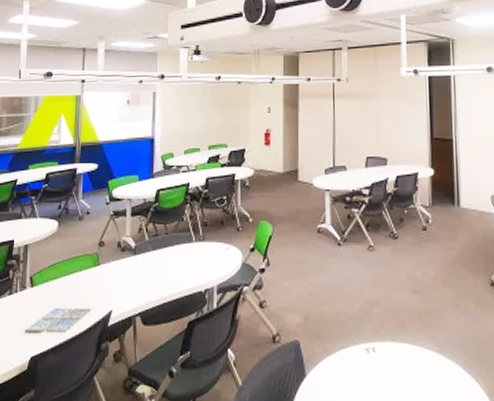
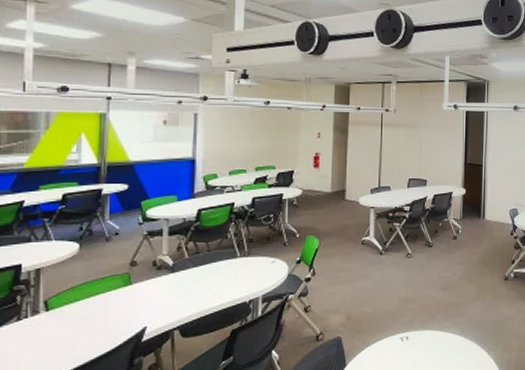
drink coaster: present [25,307,92,333] -> none [39,326,123,357]

